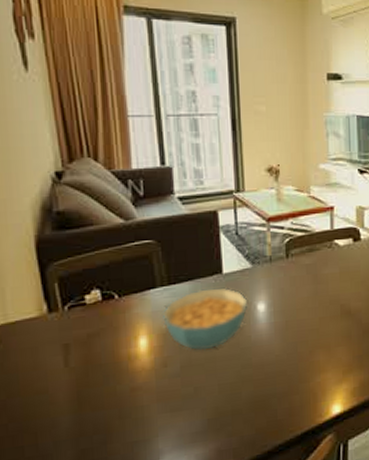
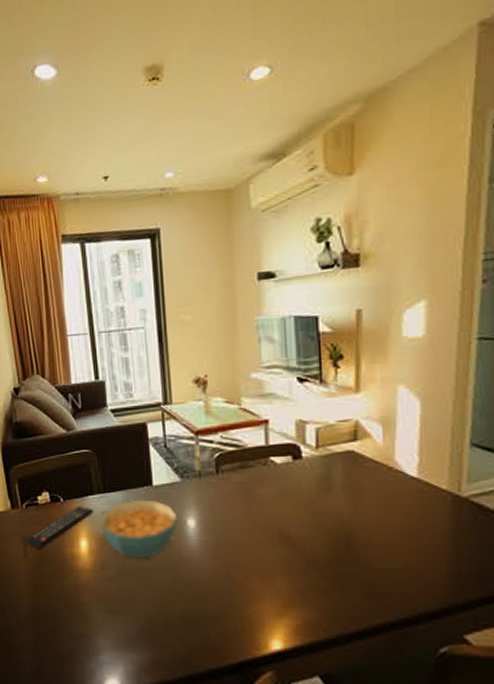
remote control: none [68,300,156,356] -> present [26,505,94,549]

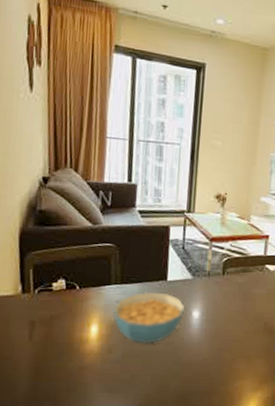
remote control: present [26,505,94,549] -> none [34,293,109,333]

